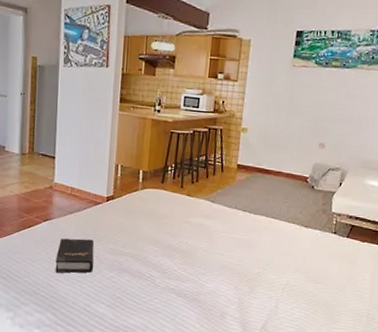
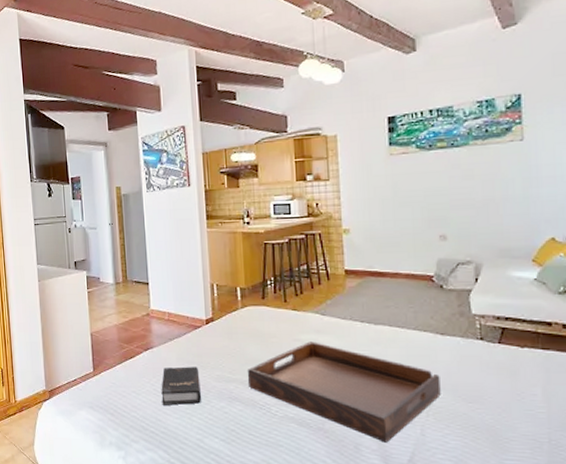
serving tray: none [138,224,298,313] -> present [247,341,441,443]

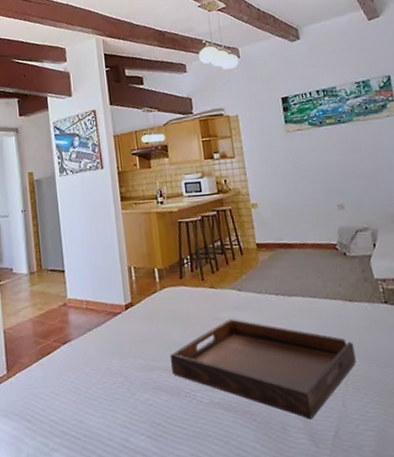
hardback book: present [161,366,202,406] -> none [81,357,125,404]

